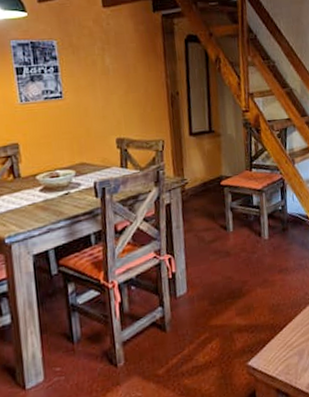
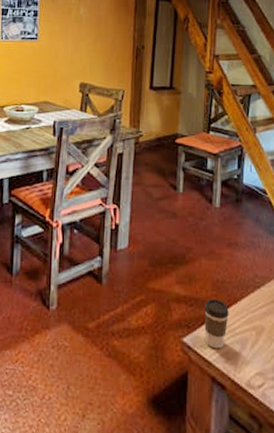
coffee cup: none [263,321,286,365] -> present [204,299,229,349]

